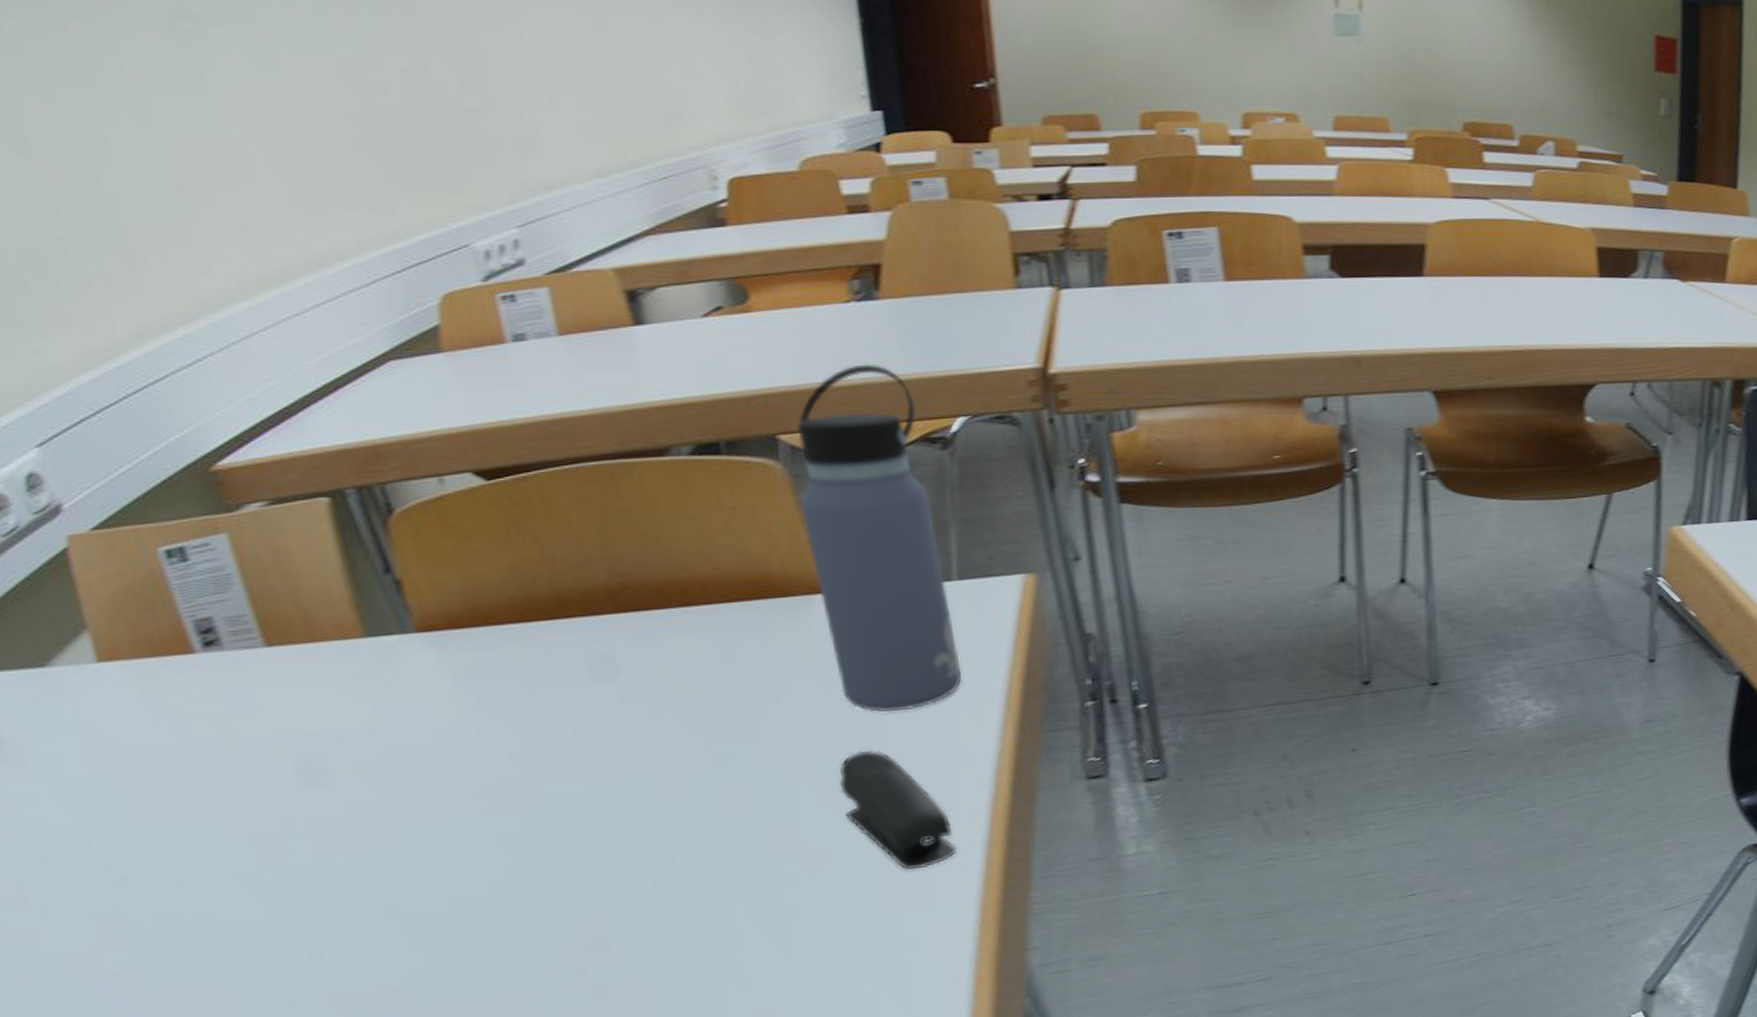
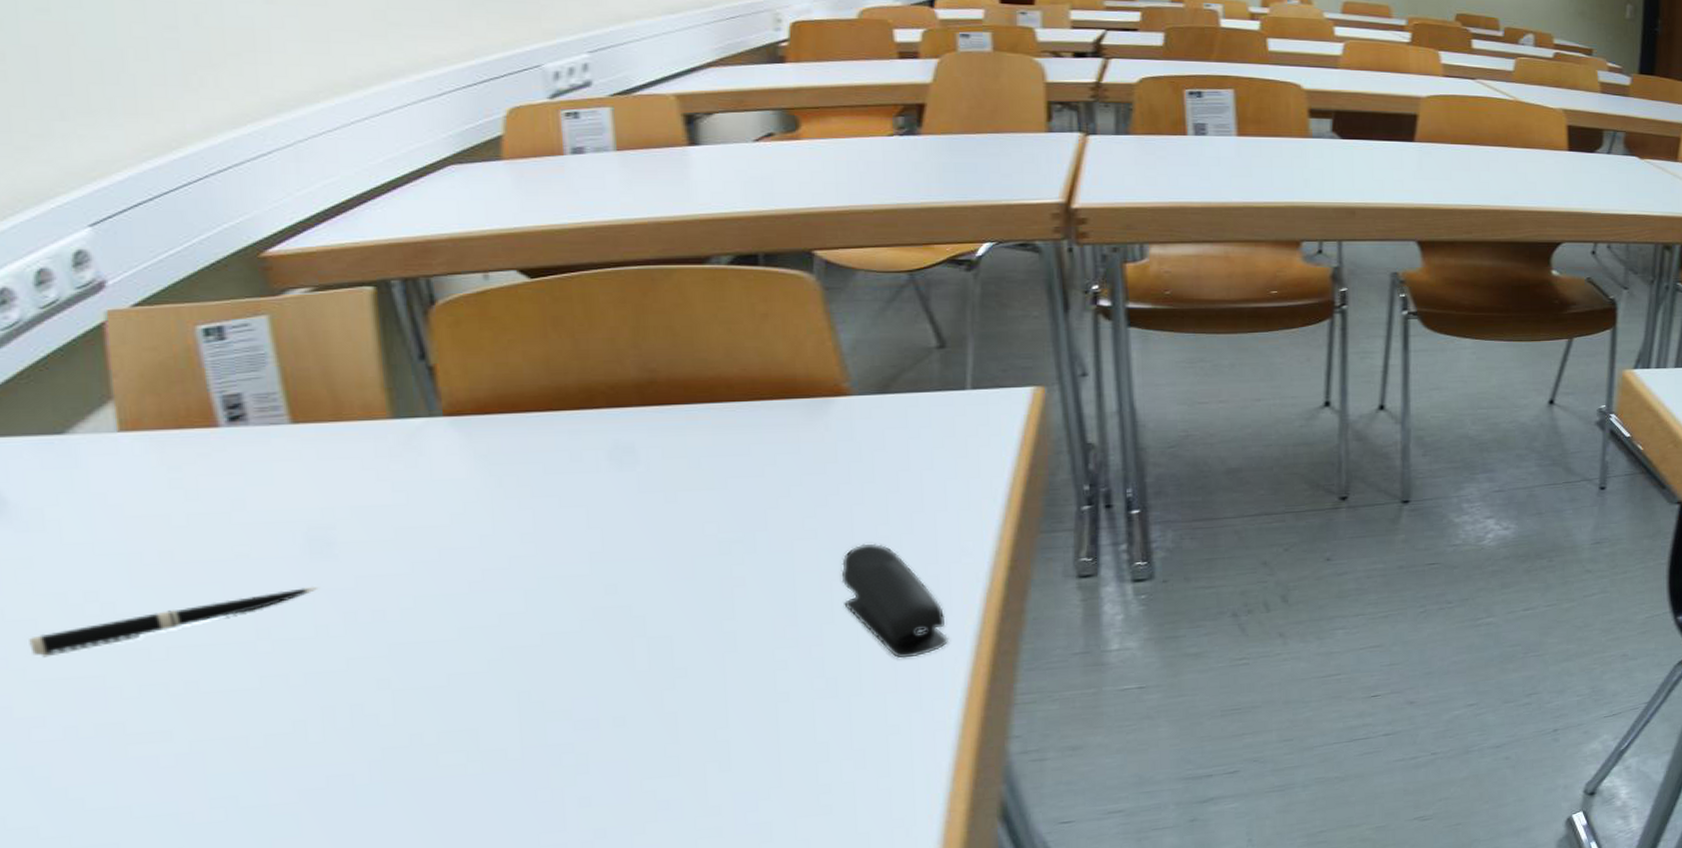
pen: none [43,814,316,895] -> present [29,586,319,658]
water bottle: present [796,363,963,712] -> none [828,191,968,508]

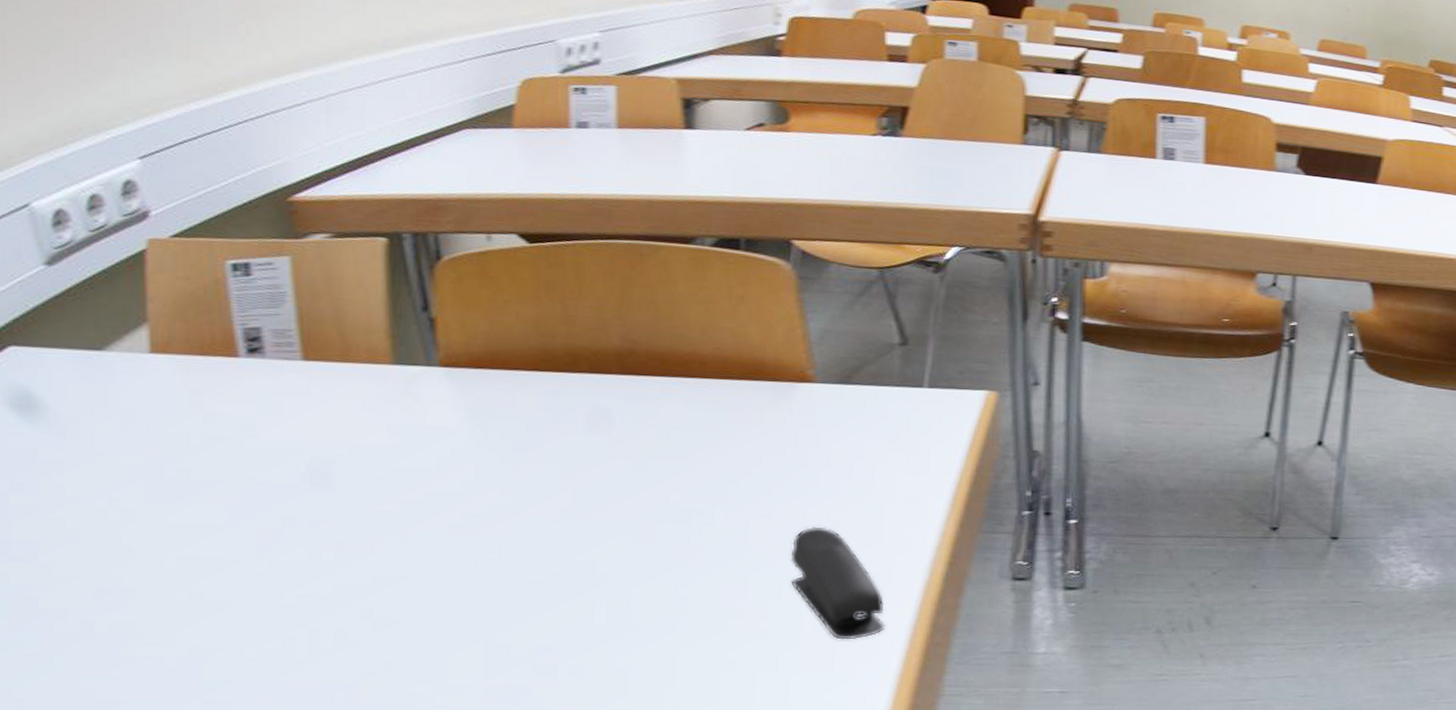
pen: present [29,586,319,658] -> none [57,514,315,556]

